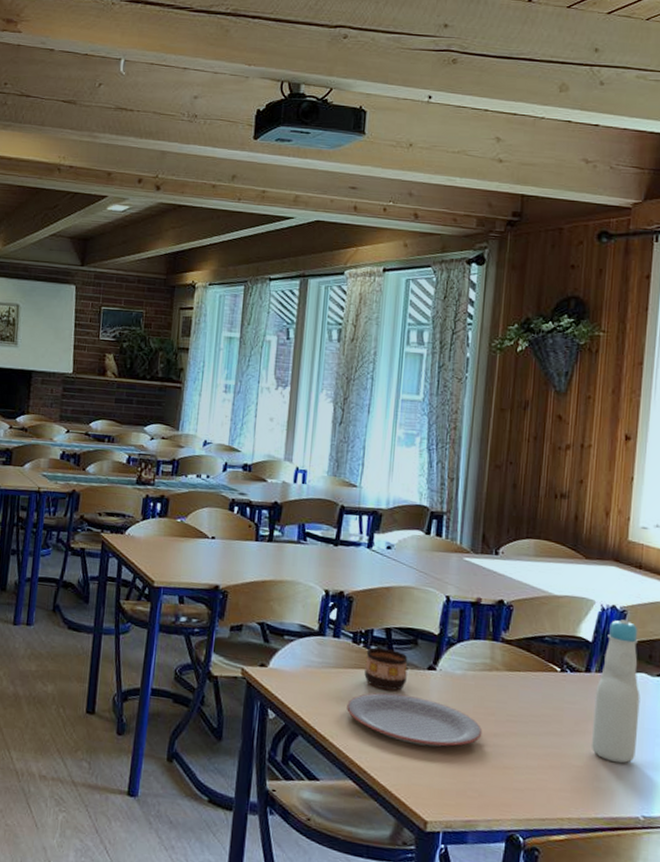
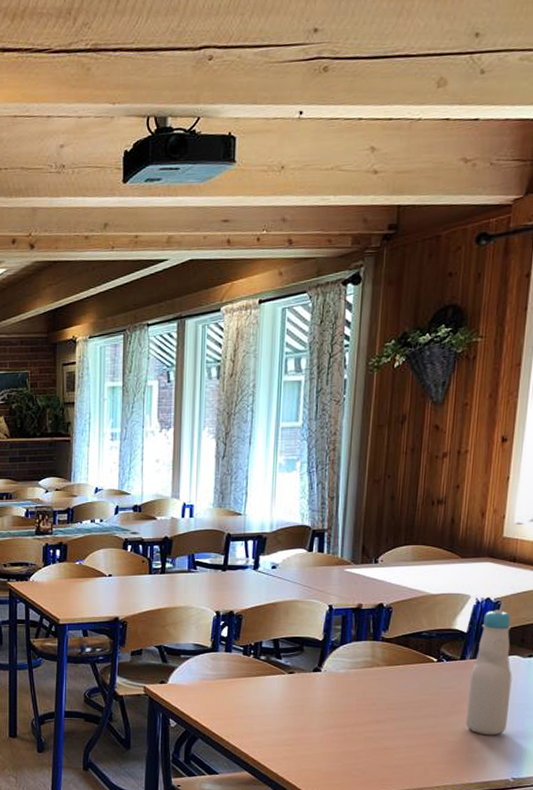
plate: present [347,692,483,747] -> none [240,695,365,737]
cup: present [364,647,408,691] -> none [255,656,295,693]

